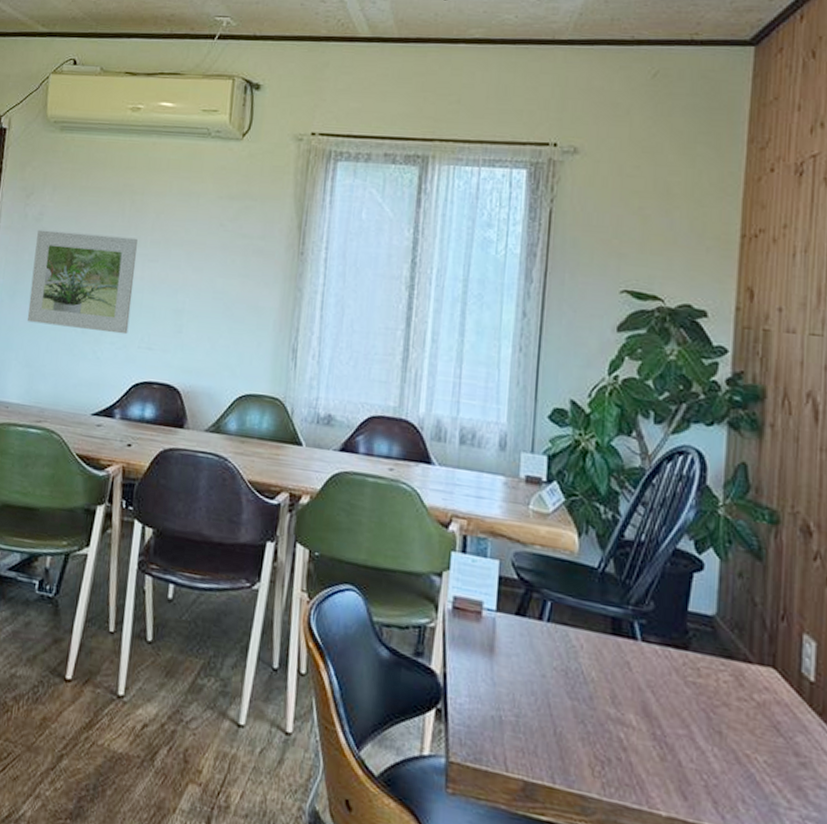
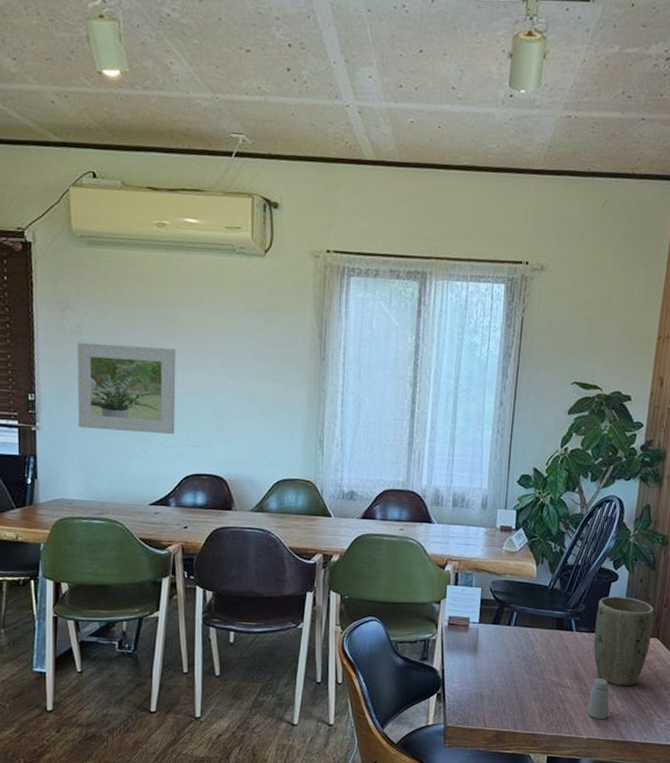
saltshaker: none [664,719,701,790] -> present [586,678,610,720]
plant pot: none [670,593,766,741] -> present [593,595,655,686]

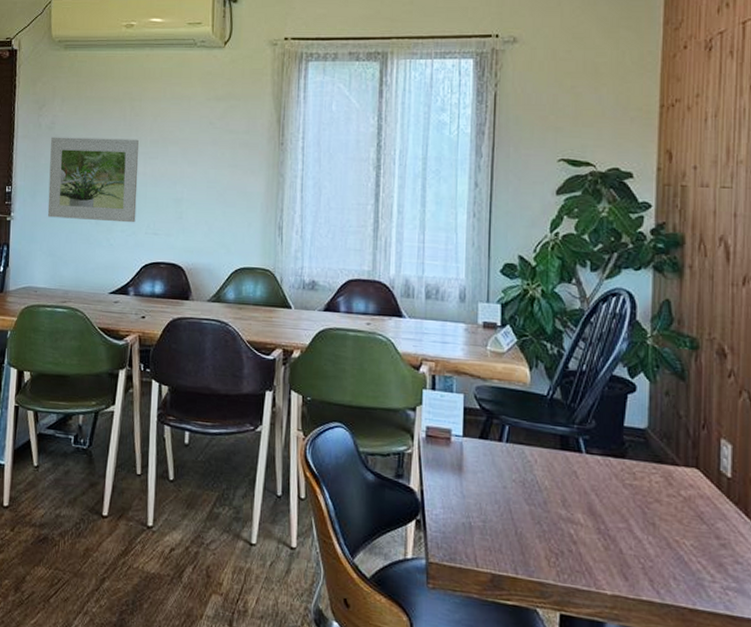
saltshaker: present [586,678,610,720] -> none [608,516,639,572]
plant pot: present [593,595,655,686] -> none [610,410,690,530]

